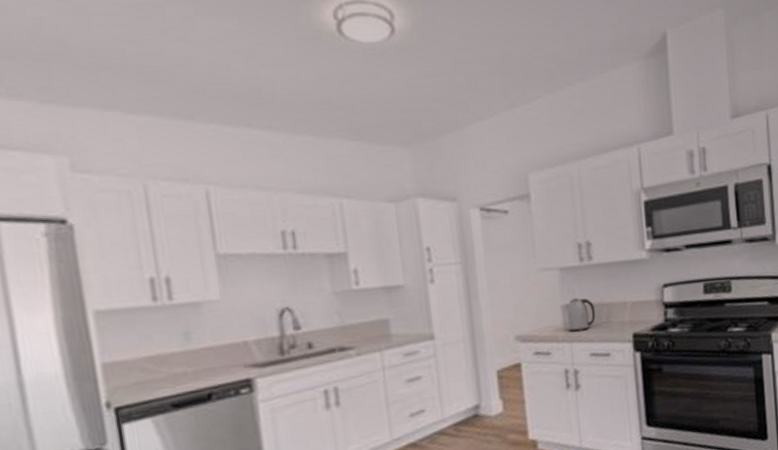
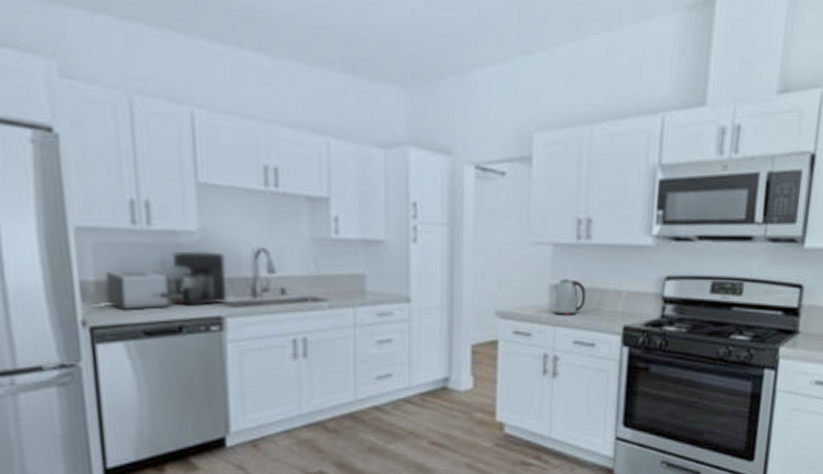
toaster: none [128,343,198,387] -> present [105,270,171,311]
coffee maker: none [195,317,255,374] -> present [169,251,227,308]

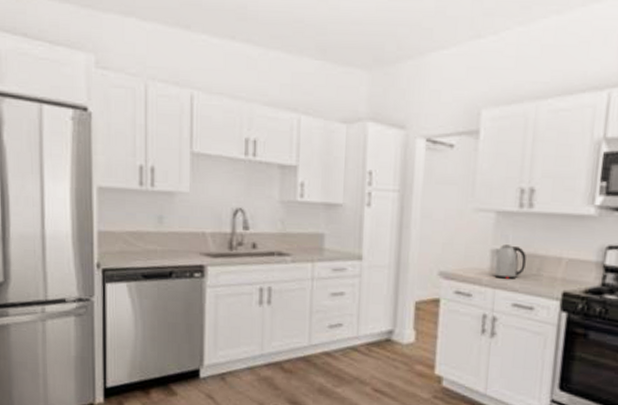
toaster: present [105,270,171,311] -> none [117,223,165,257]
coffee maker: present [169,251,227,308] -> none [164,209,209,257]

